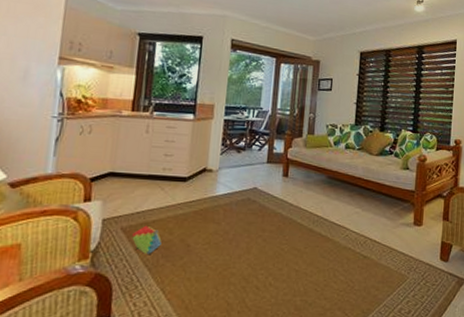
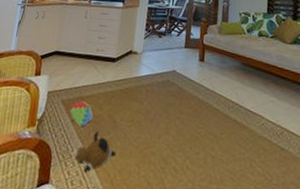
plush toy: none [138,257,191,302] -> present [73,131,117,173]

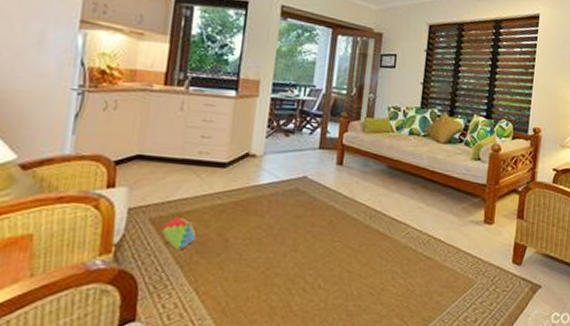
plush toy: present [73,131,117,173] -> none [168,253,229,304]

